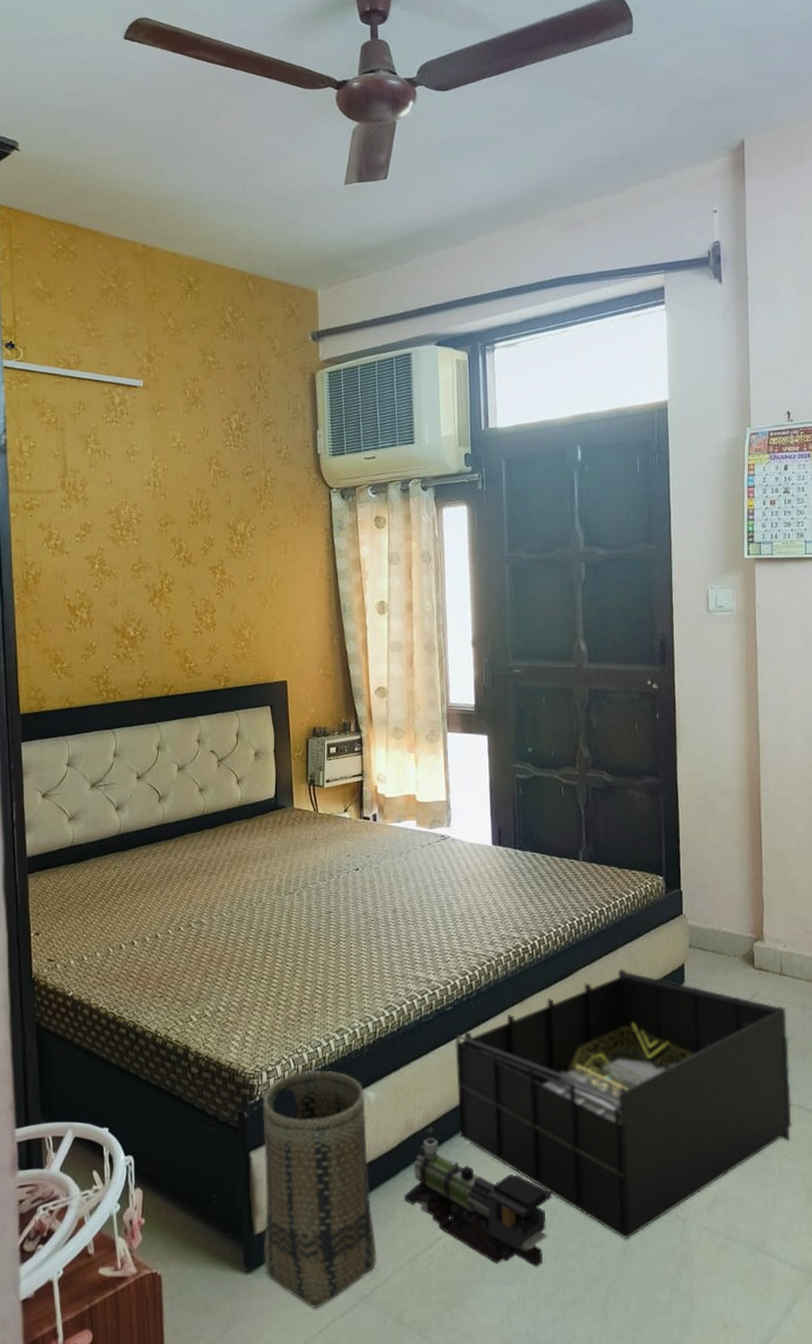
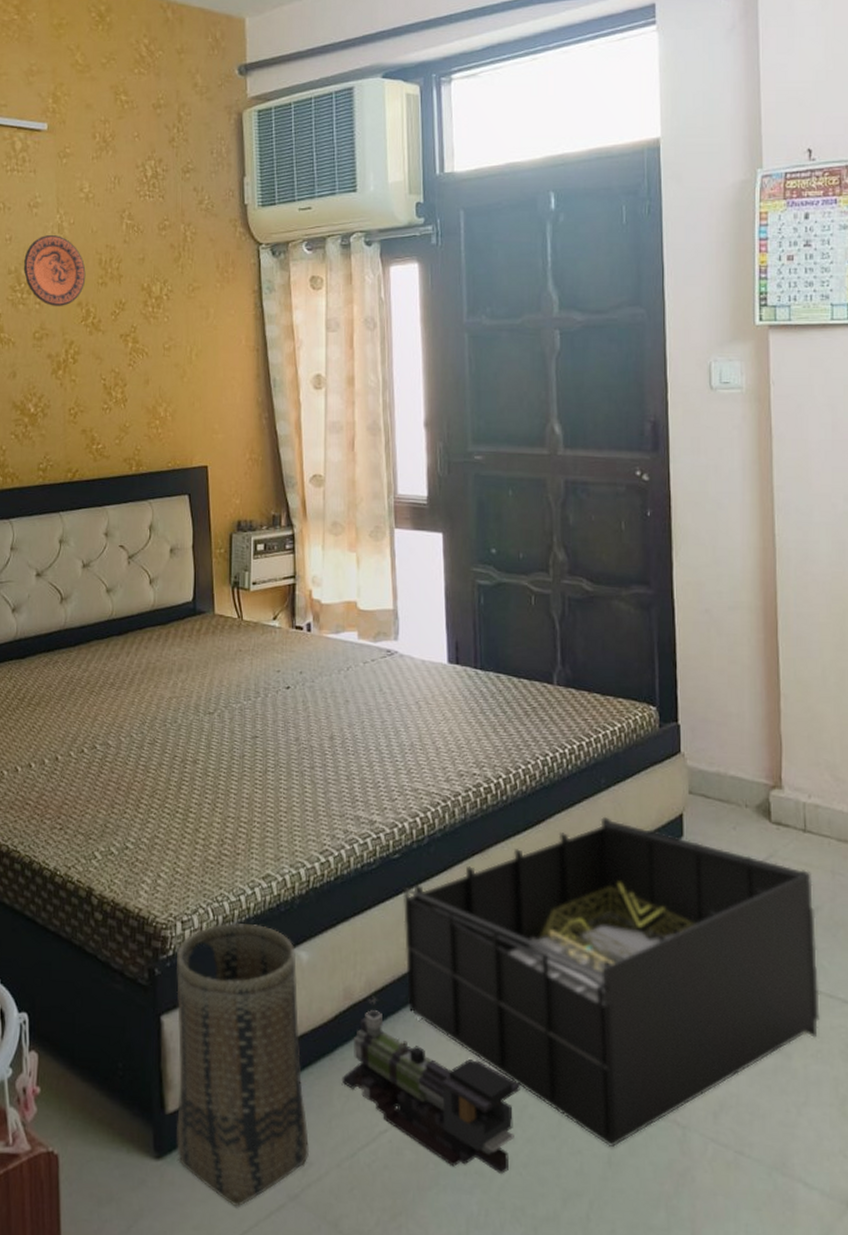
decorative plate: none [122,479,179,543] -> present [23,234,86,307]

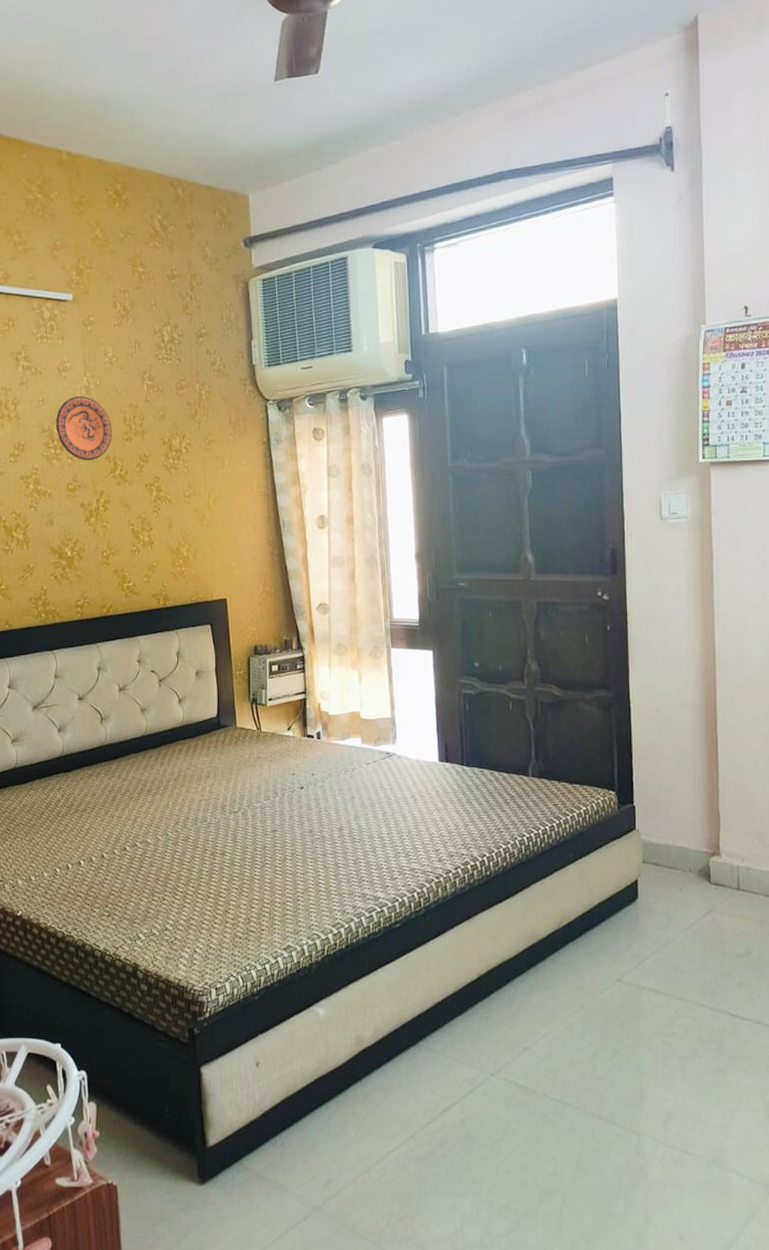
basket: present [176,923,310,1208] -> none [213,988,330,1219]
toy train: present [341,995,520,1174] -> none [355,1041,504,1180]
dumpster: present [403,816,820,1148] -> none [403,884,750,1154]

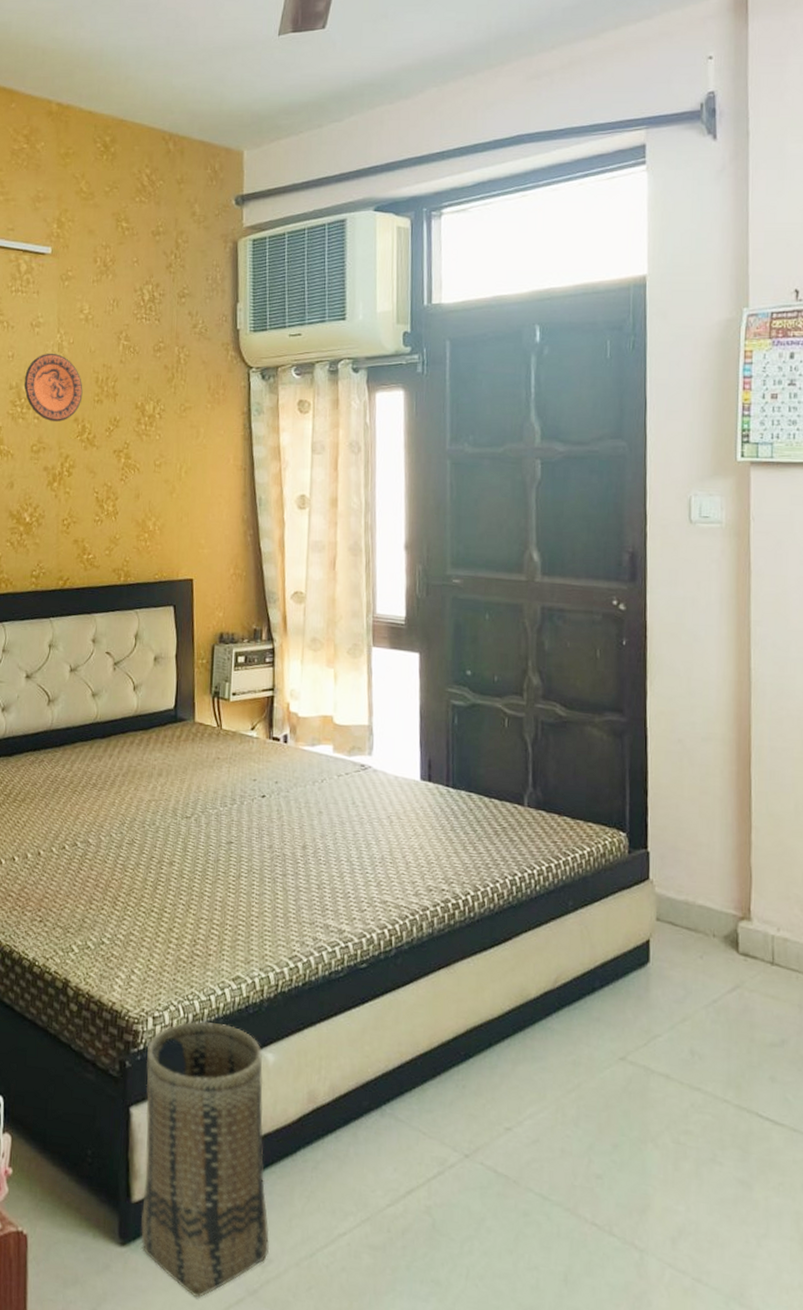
basket: none [213,988,330,1219] -> present [141,1021,270,1298]

